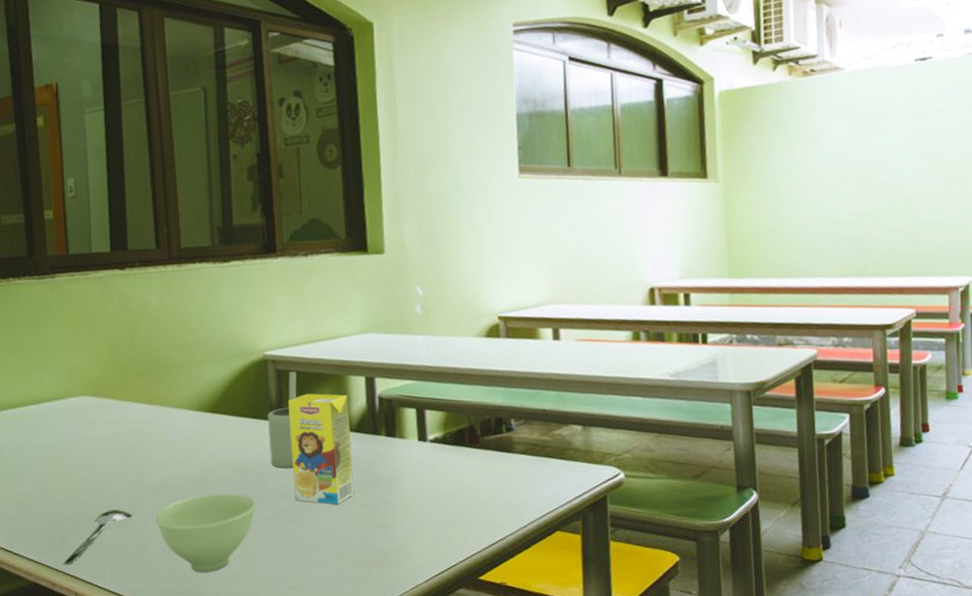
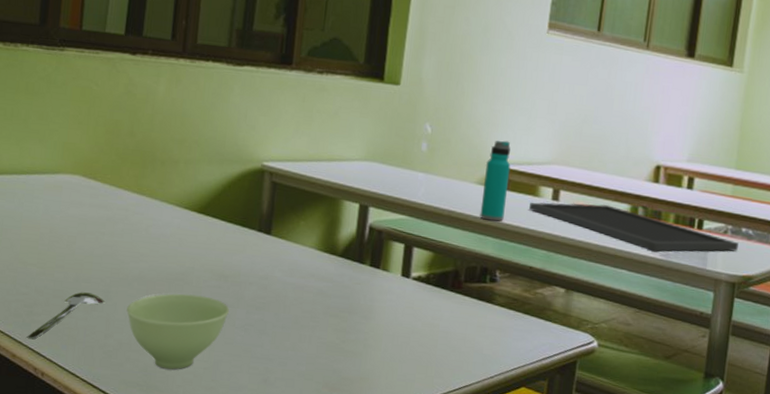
straw: present [268,371,297,468] -> none [251,185,292,281]
juice box: present [287,393,354,505] -> none [269,211,339,326]
water bottle: none [481,289,509,371] -> present [479,140,511,221]
tray: none [532,335,746,374] -> present [529,202,739,252]

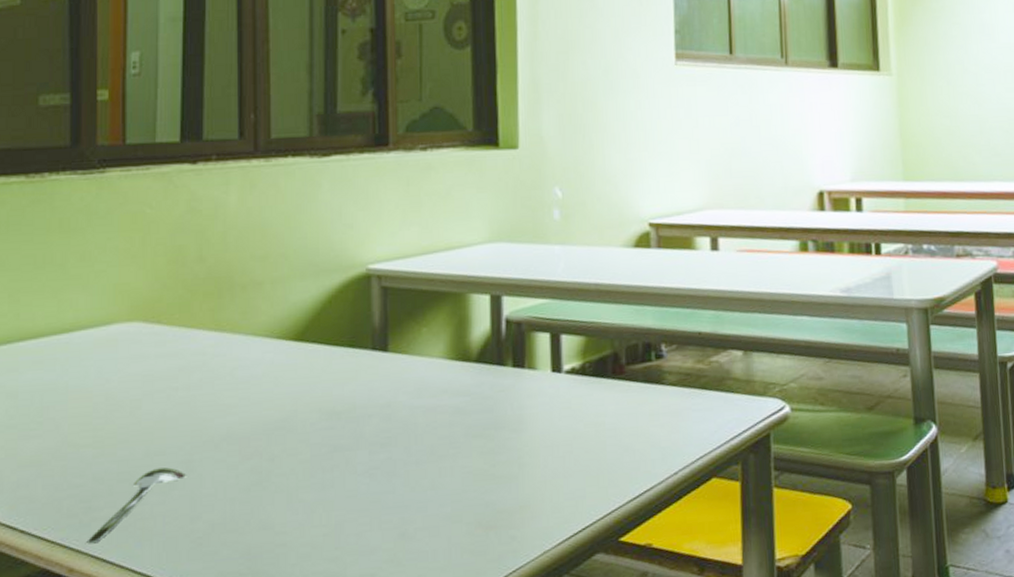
bowl: present [126,293,229,370] -> none [216,443,347,547]
water bottle: present [479,140,511,221] -> none [629,192,660,287]
tray: present [529,202,739,252] -> none [687,245,923,290]

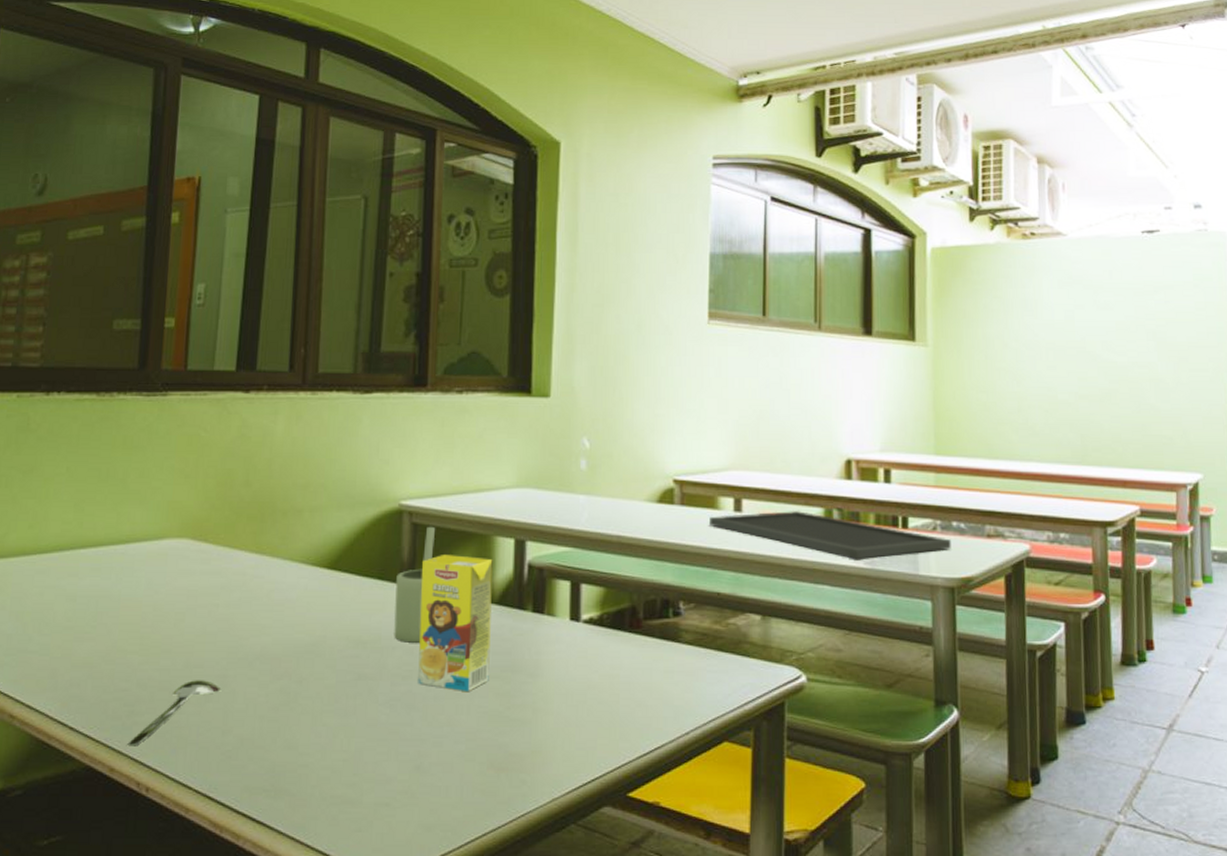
straw: none [368,288,407,410] -> present [394,526,436,643]
juice box: none [394,316,472,454] -> present [418,555,493,693]
tray: none [687,245,923,290] -> present [710,511,951,560]

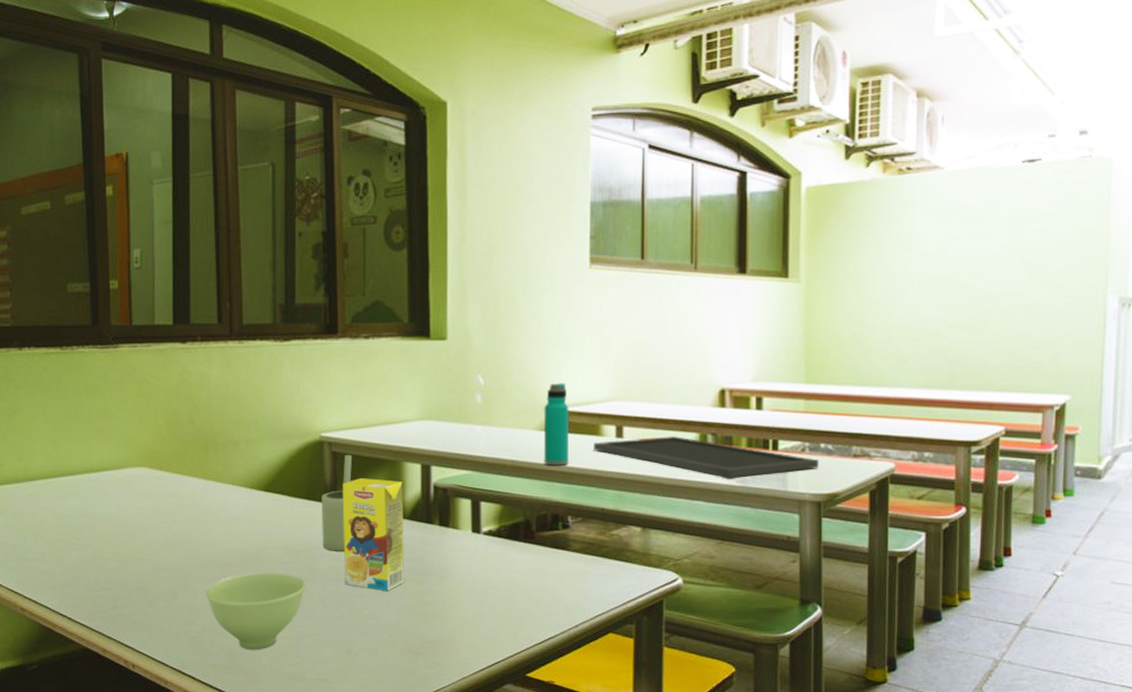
spoon: present [127,680,222,747] -> none [114,581,185,633]
bowl: none [247,669,370,766] -> present [206,573,305,649]
water bottle: none [654,448,683,543] -> present [543,383,569,466]

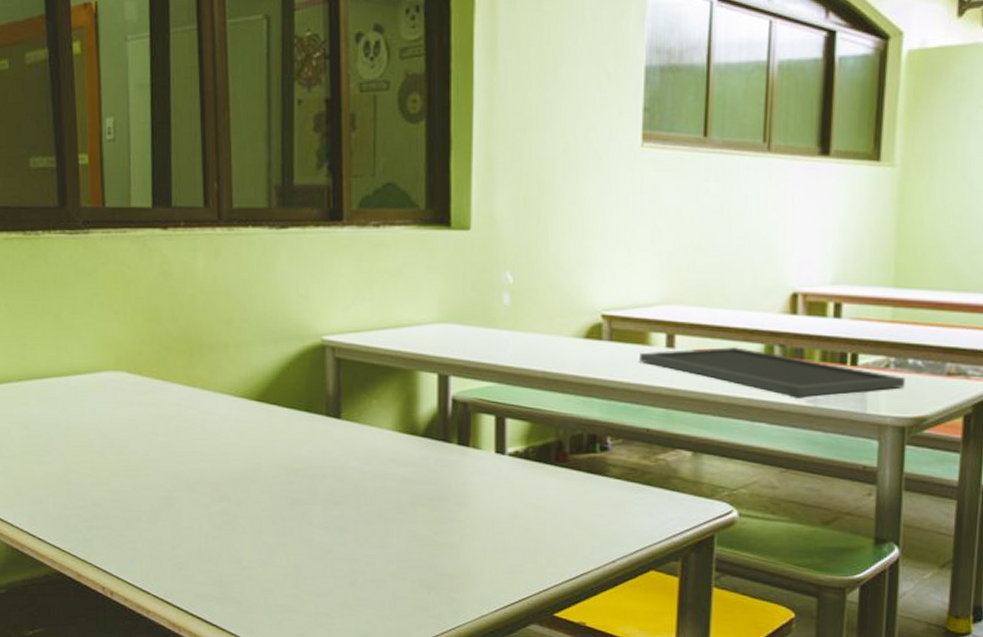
bowl: present [206,573,305,649] -> none [192,493,304,578]
straw: present [321,454,353,551] -> none [323,361,359,471]
juice box: present [342,478,405,592] -> none [346,389,417,518]
water bottle: present [543,383,569,466] -> none [580,282,612,379]

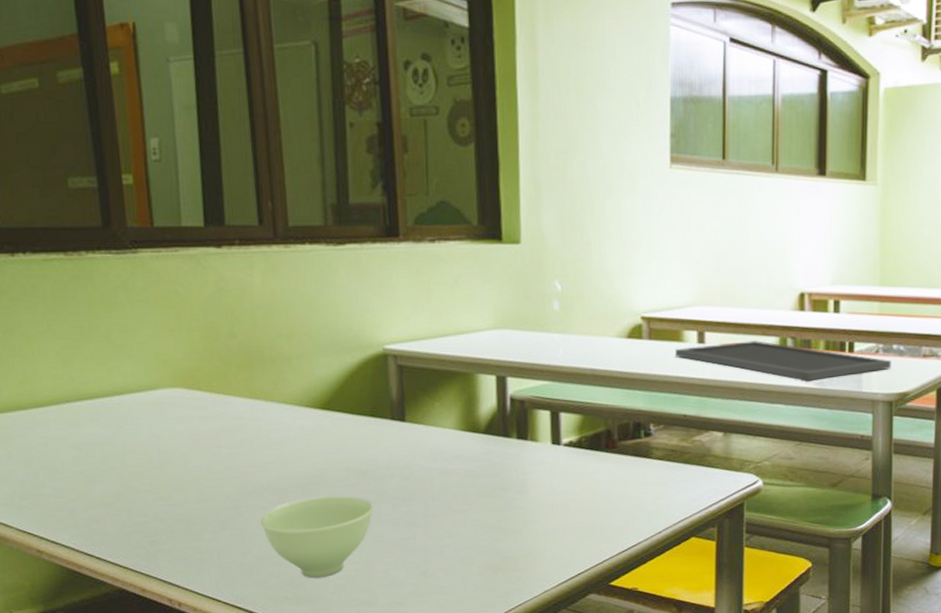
bowl: none [192,493,304,578] -> present [260,496,373,578]

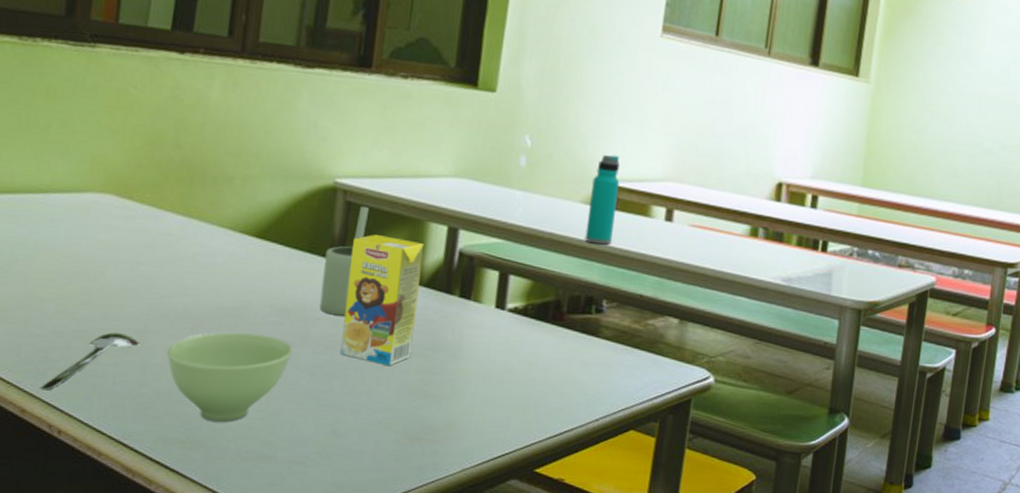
spoon: none [154,511,236,570] -> present [40,332,141,391]
straw: none [387,367,421,470] -> present [319,205,370,316]
juice box: none [410,392,482,510] -> present [340,234,424,367]
water bottle: none [623,288,651,374] -> present [584,155,620,245]
tray: present [675,341,891,382] -> none [640,223,865,277]

